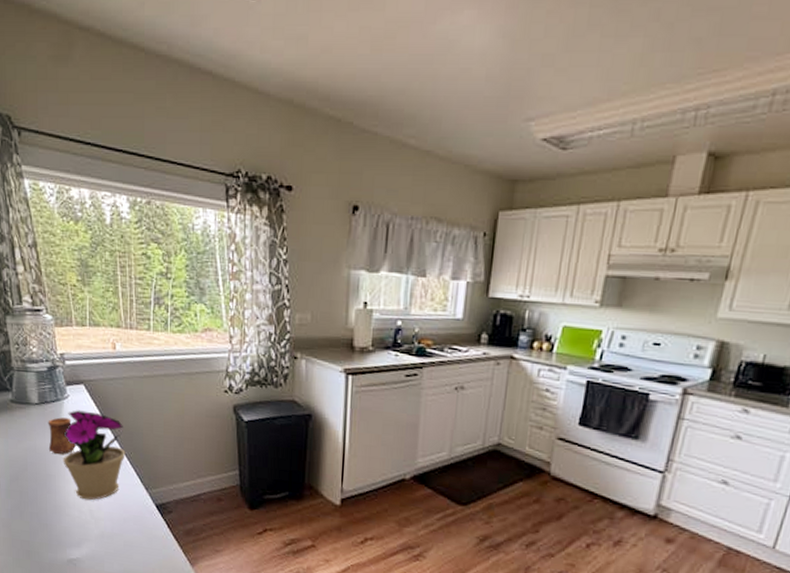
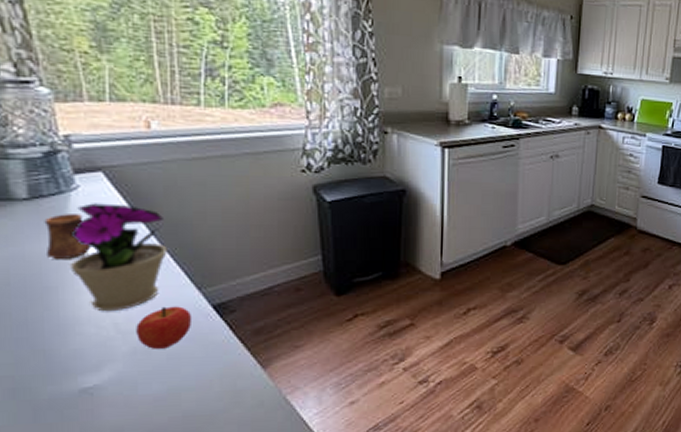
fruit: none [104,501,142,537] -> present [136,306,193,349]

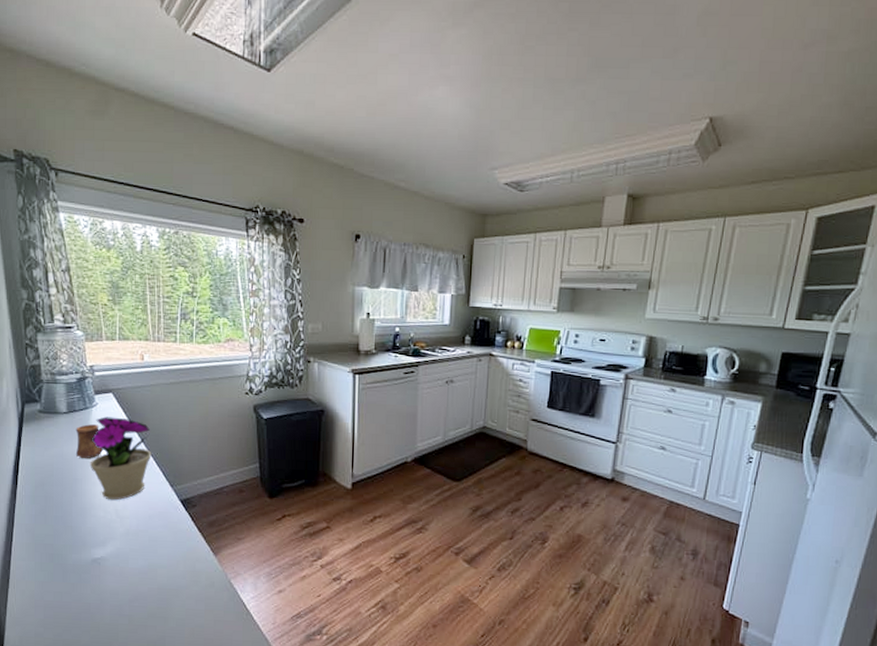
fruit: present [136,306,193,349] -> none [129,499,167,532]

